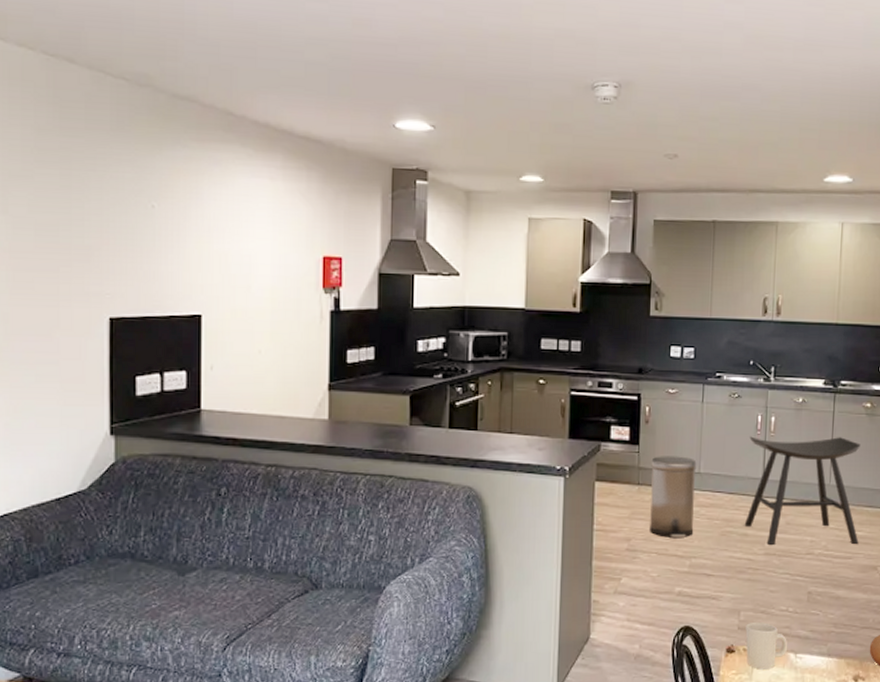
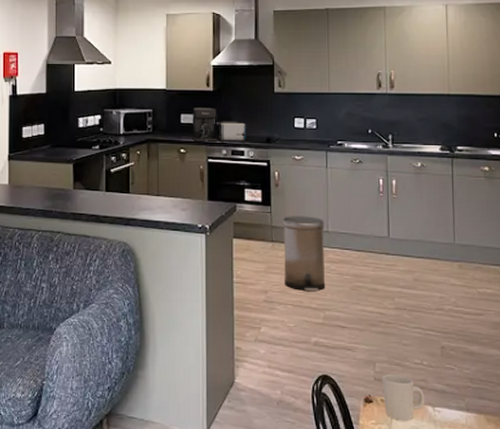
coffee maker: none [552,331,583,373] -> present [191,107,218,143]
toaster: none [582,347,618,374] -> present [216,121,248,143]
stool: present [744,436,860,545] -> none [373,198,489,301]

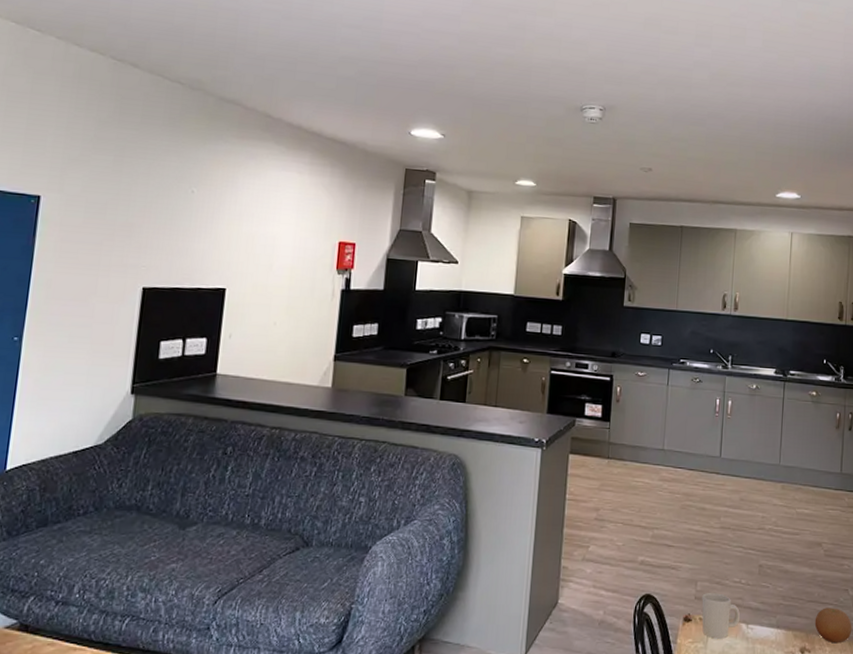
coffee maker: present [191,107,218,143] -> none [535,316,564,354]
toaster: present [216,121,248,143] -> none [562,332,595,356]
pedal bin: present [283,216,325,291] -> none [617,432,661,509]

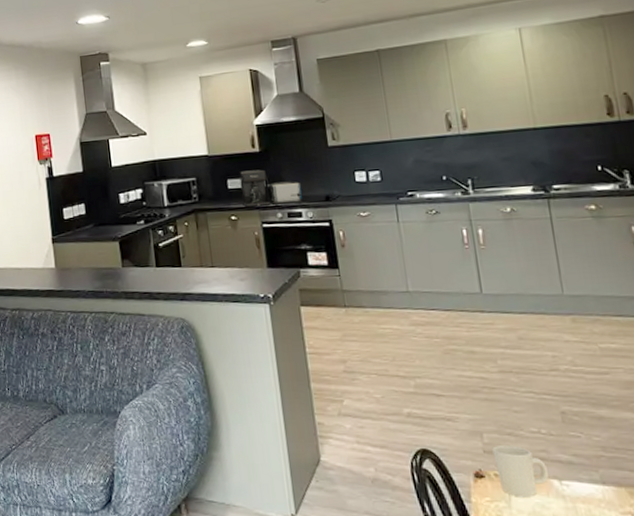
coffee maker: none [535,316,564,354] -> present [239,169,271,208]
toaster: none [562,332,595,356] -> present [267,180,304,206]

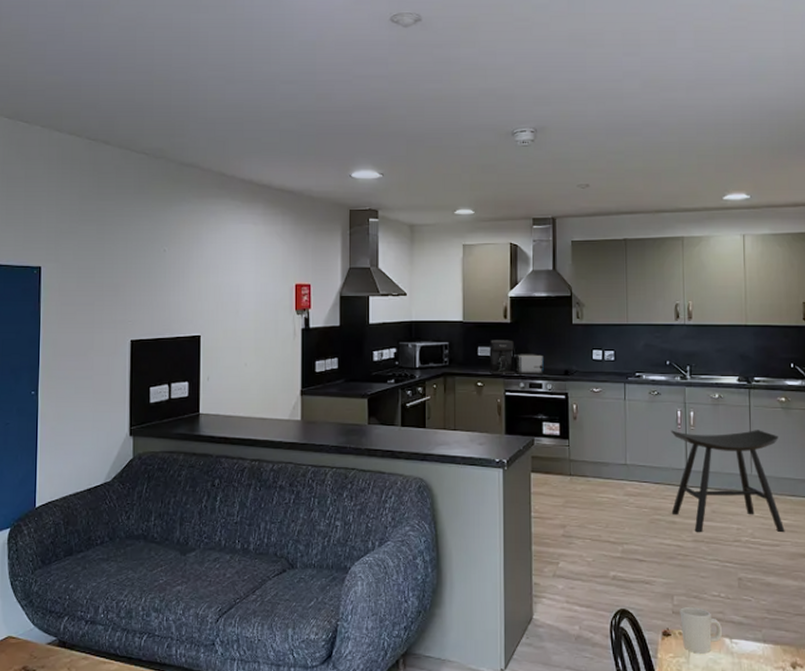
stool: none [457,243,614,362] -> present [671,430,785,532]

